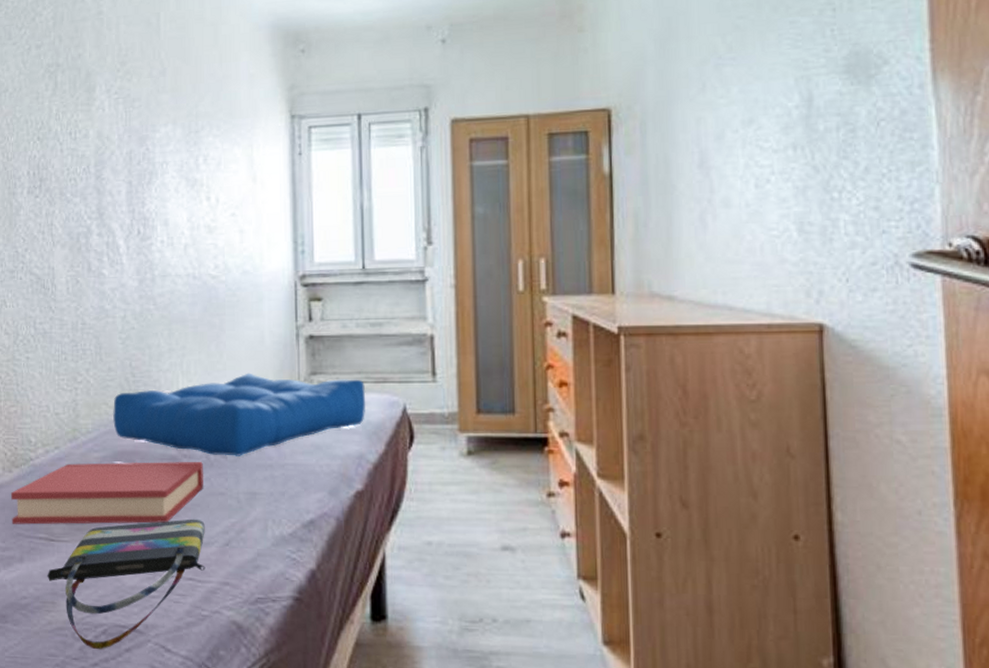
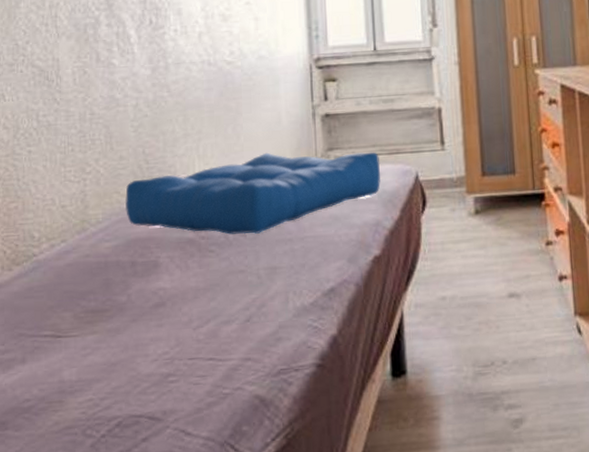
hardback book: present [10,462,203,525] -> none [10,242,223,325]
tote bag: present [47,519,205,650] -> none [53,298,226,444]

